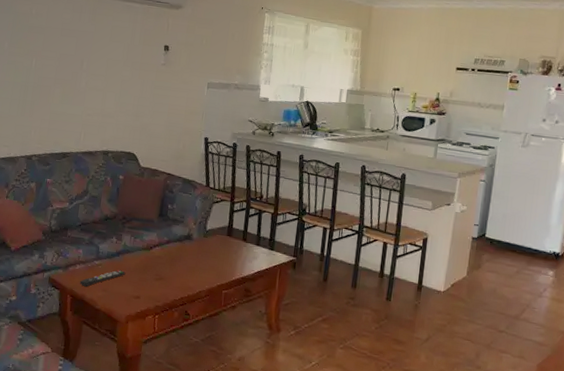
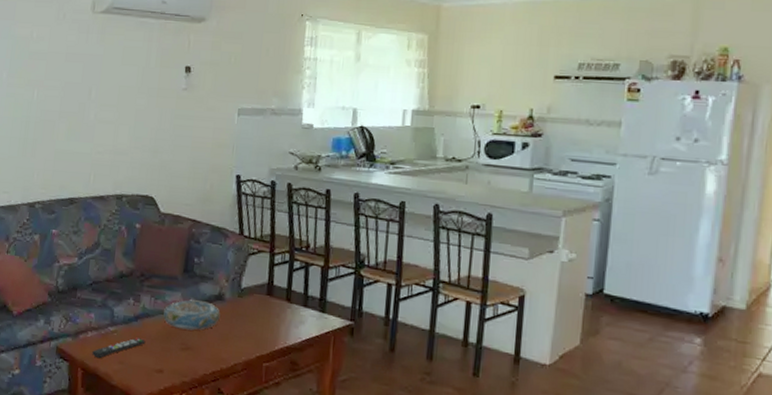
decorative bowl: none [141,239,189,264] -> present [163,300,220,331]

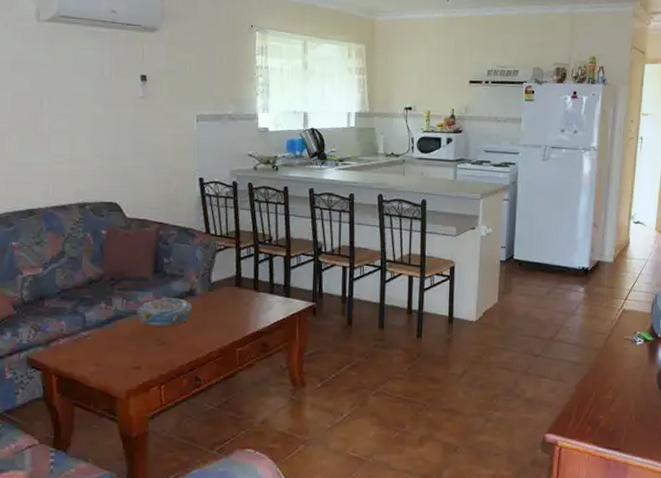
remote control: present [92,338,146,359] -> none [66,339,121,364]

